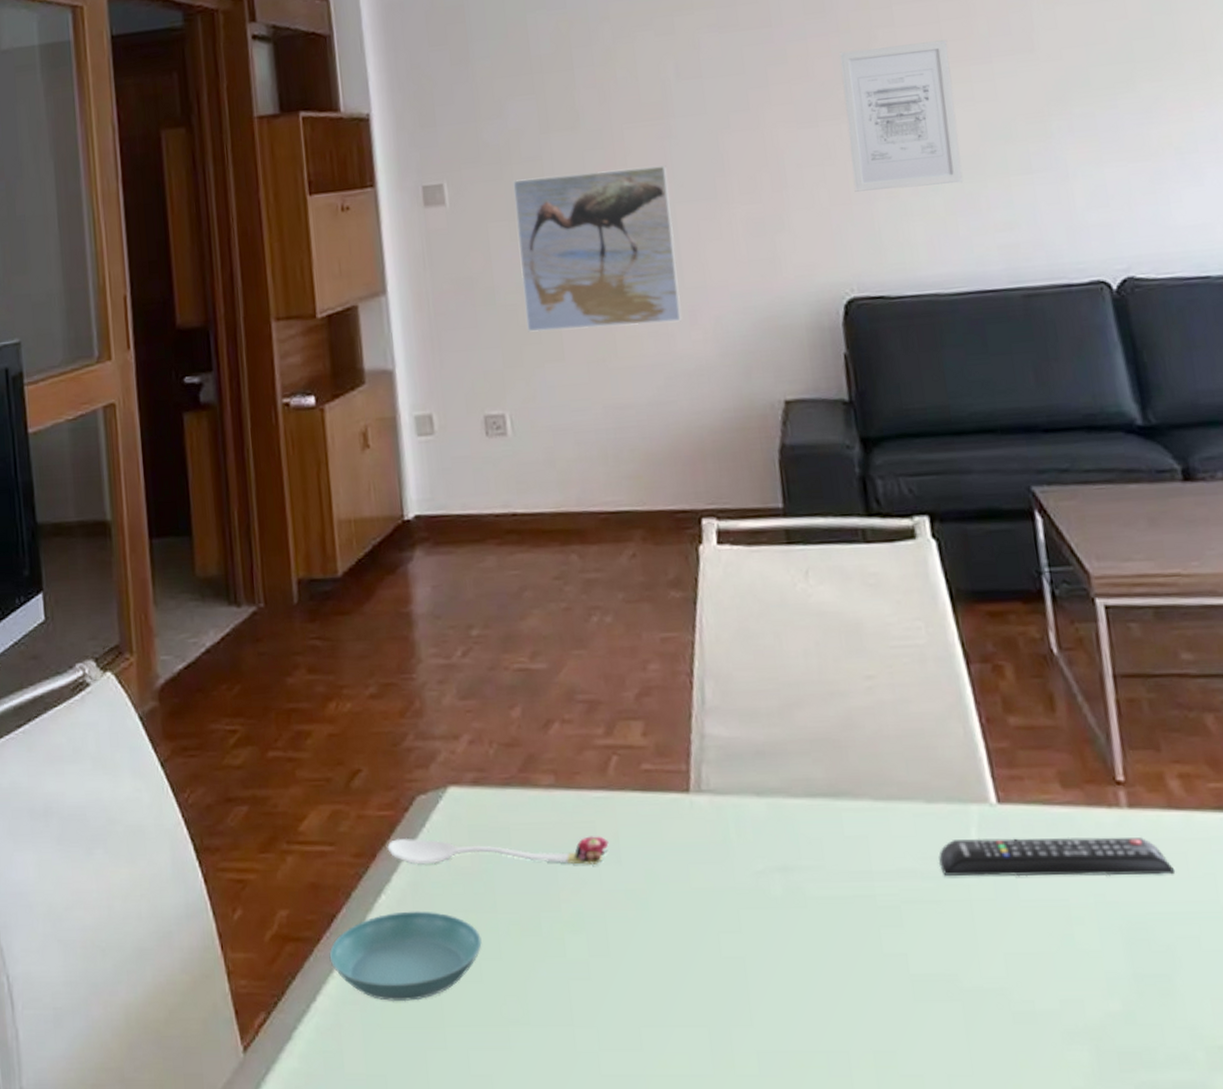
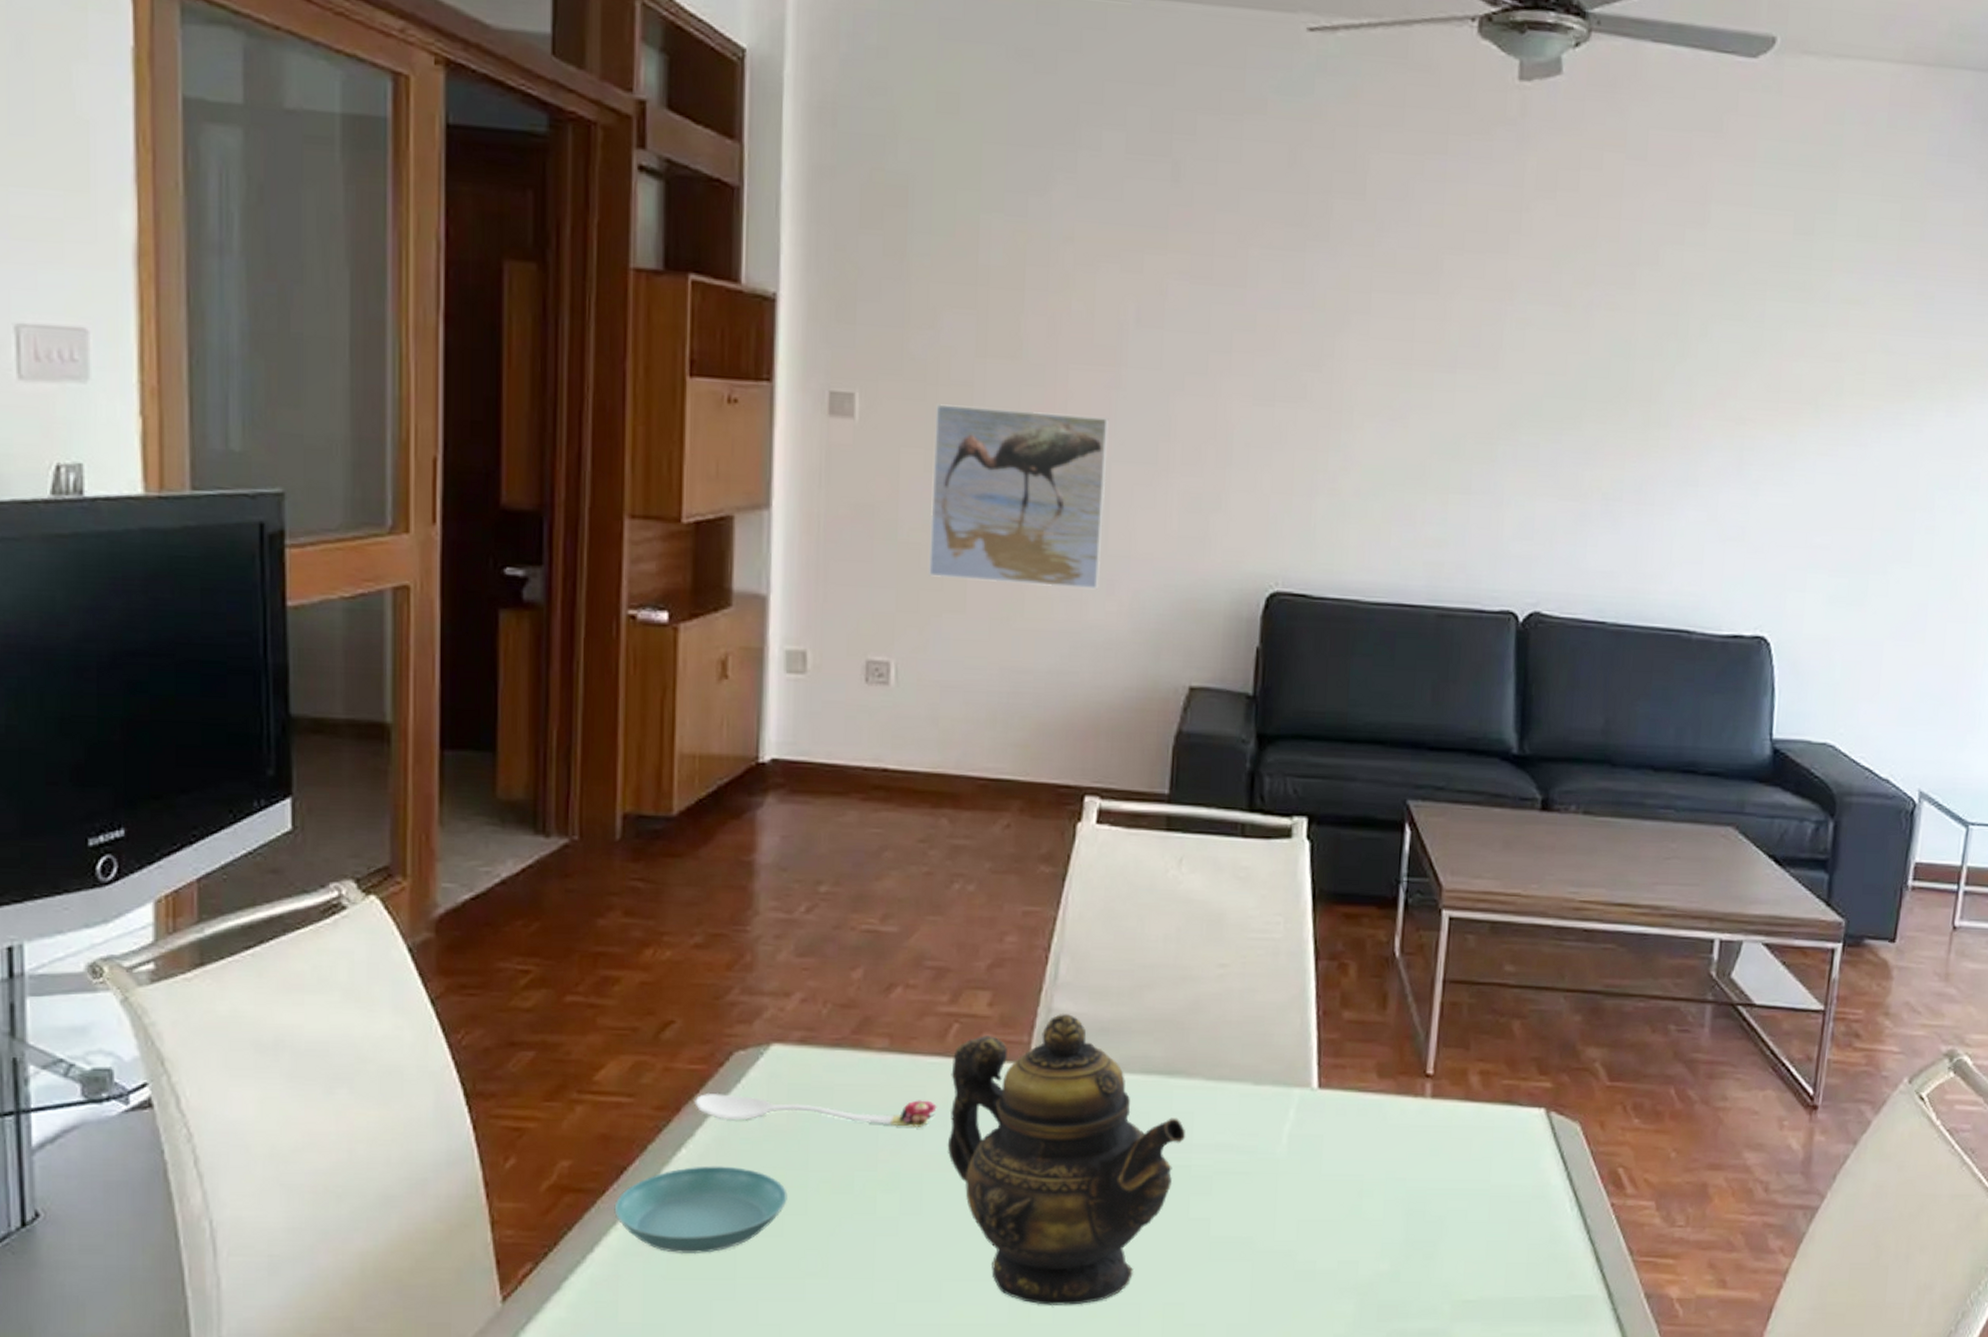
teapot: none [616,738,865,1054] -> present [947,1013,1186,1305]
wall art: present [839,40,964,192] -> none [1298,330,1418,492]
remote control: present [938,837,1176,877] -> none [1254,1118,1460,1157]

